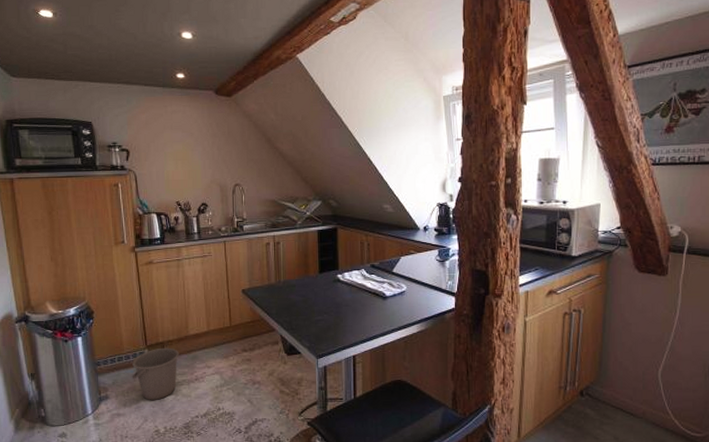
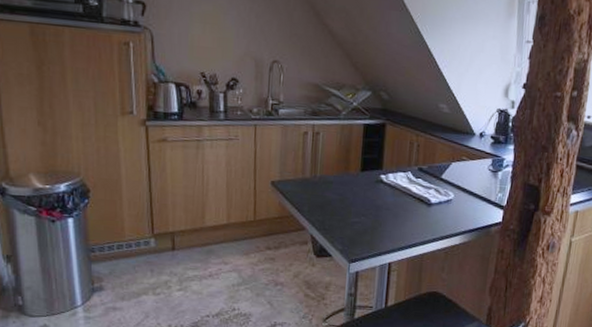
bucket: present [132,347,179,400] -> none [134,238,192,295]

